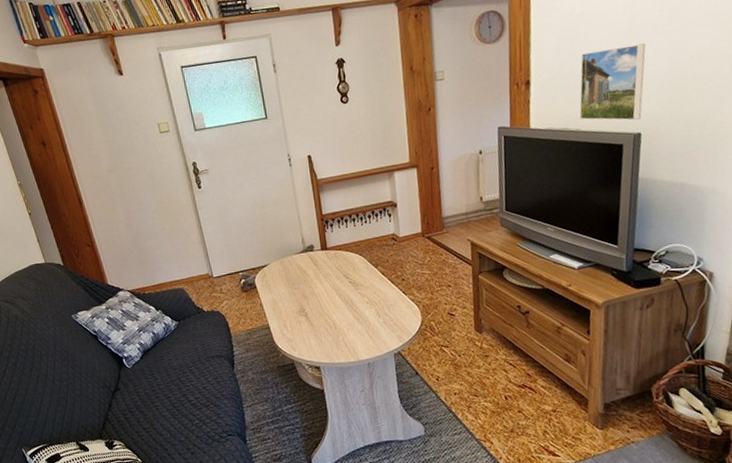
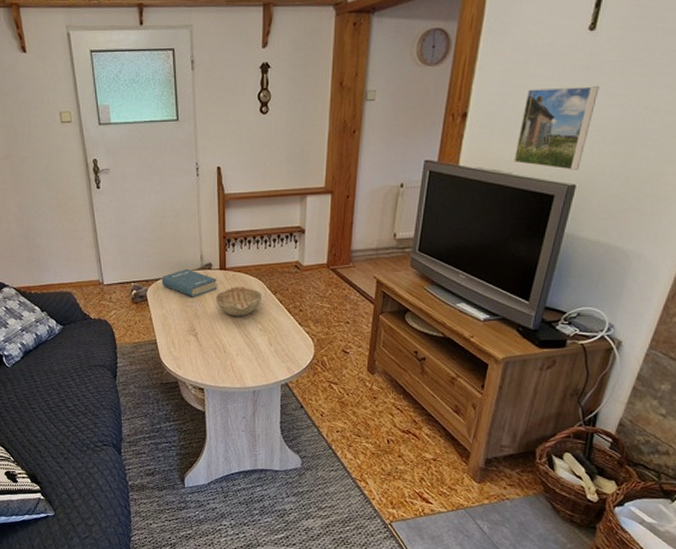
hardback book: none [267,252,322,280] -> present [161,268,218,297]
decorative bowl: none [320,263,365,293] -> present [215,286,263,317]

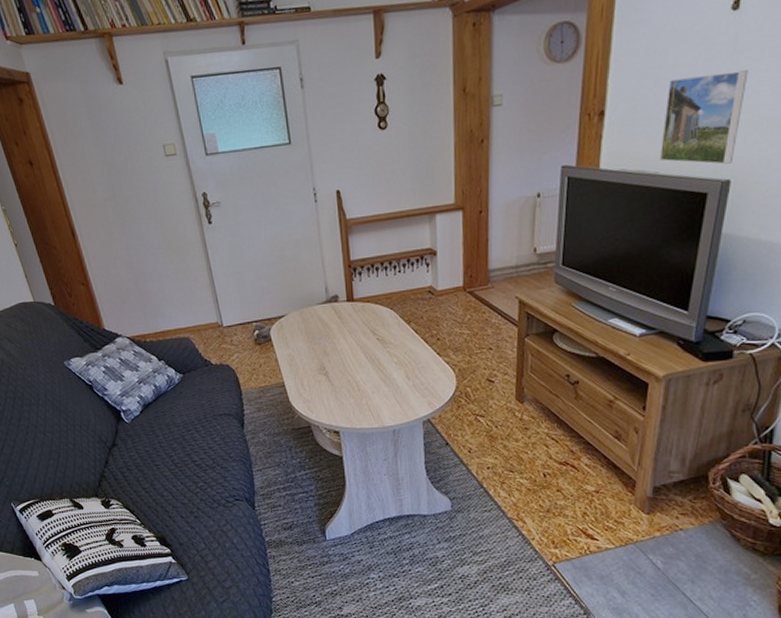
hardback book: present [161,268,218,297] -> none [284,302,347,334]
decorative bowl: present [215,286,263,317] -> none [344,318,396,351]

